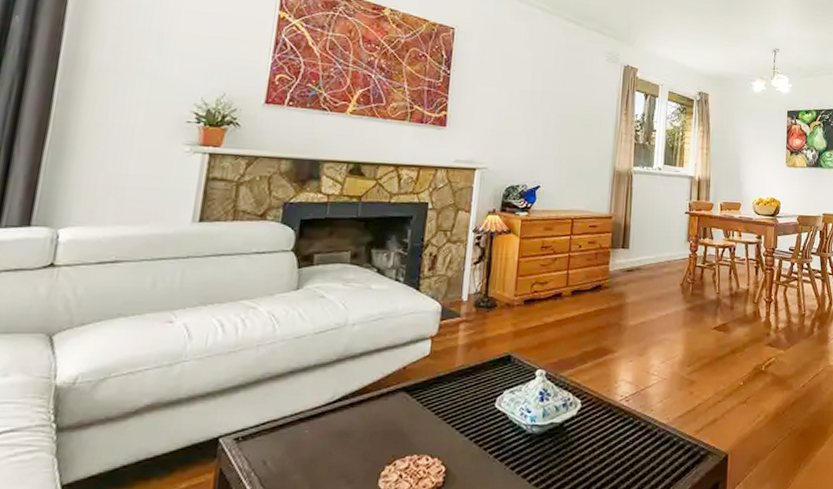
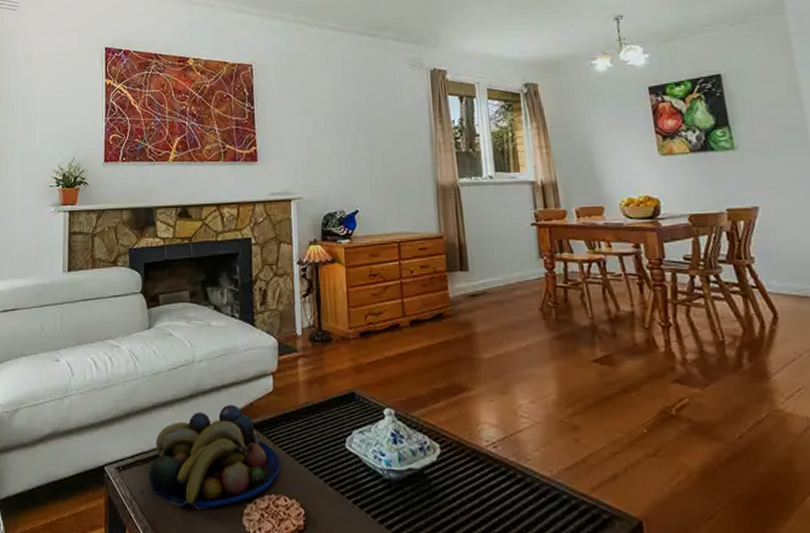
fruit bowl: none [275,369,428,476] -> present [149,405,281,509]

